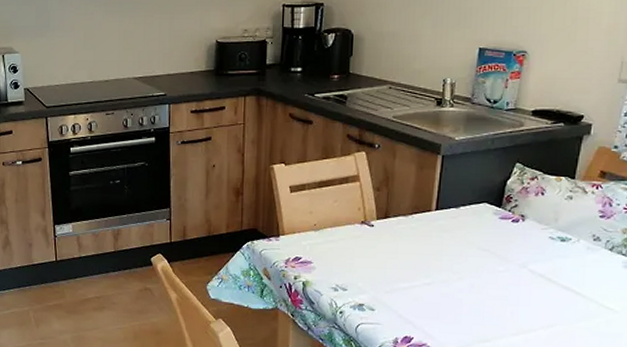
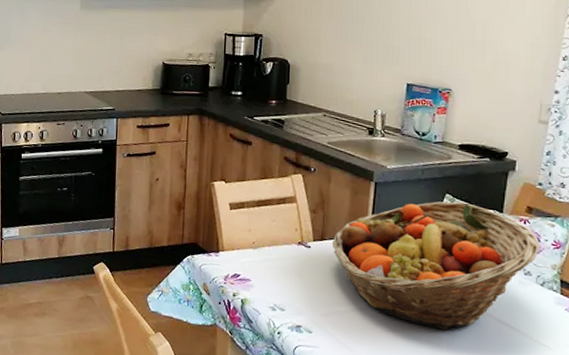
fruit basket: none [396,170,612,301] -> present [332,201,540,331]

